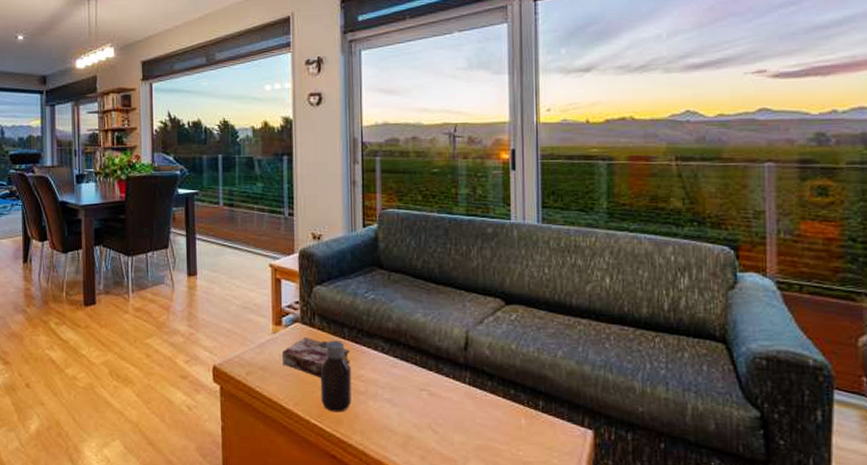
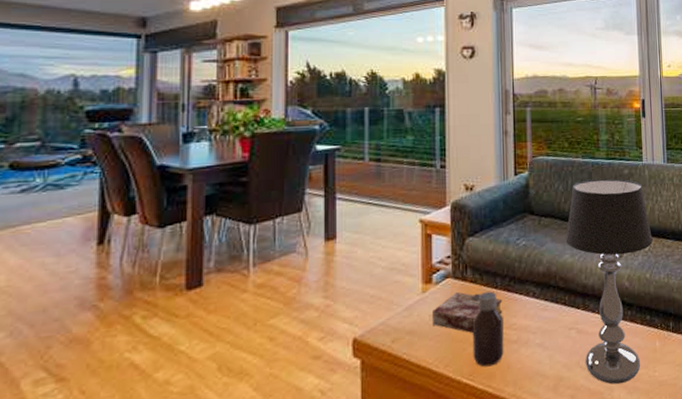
table lamp: none [417,237,522,456] -> present [565,178,654,385]

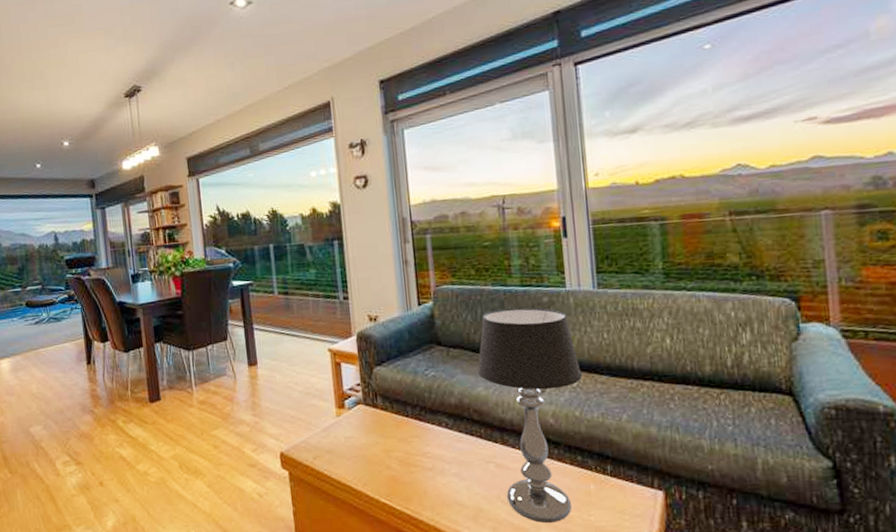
book: present [431,291,503,333] -> none [347,417,416,457]
bottle: present [472,291,504,367] -> none [386,419,420,490]

